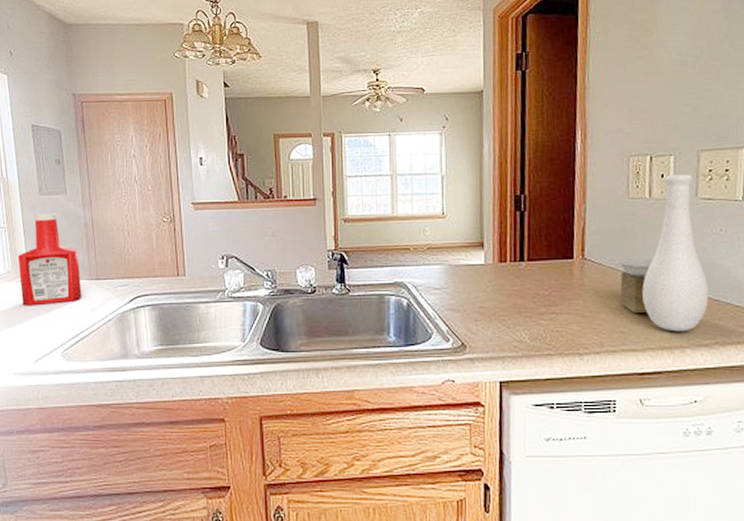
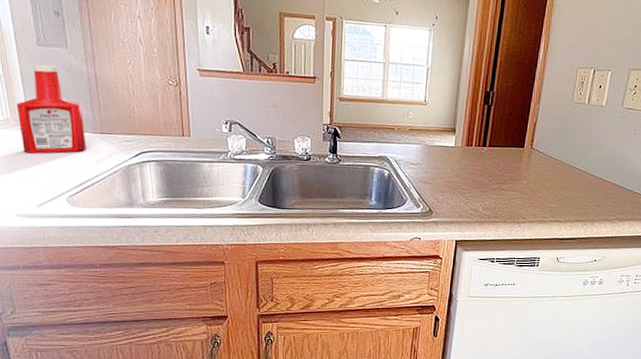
vase: present [615,174,709,332] -> none [553,86,622,210]

